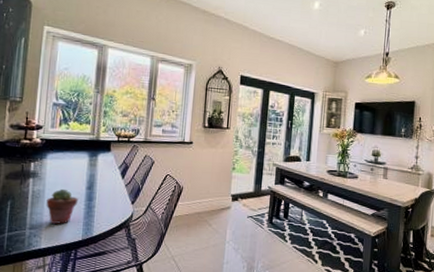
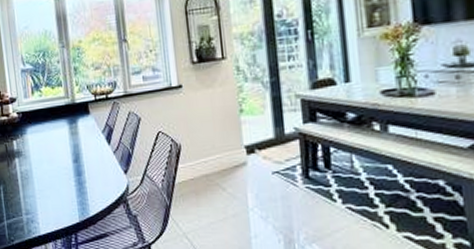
potted succulent: present [46,188,79,225] -> none [35,165,68,208]

